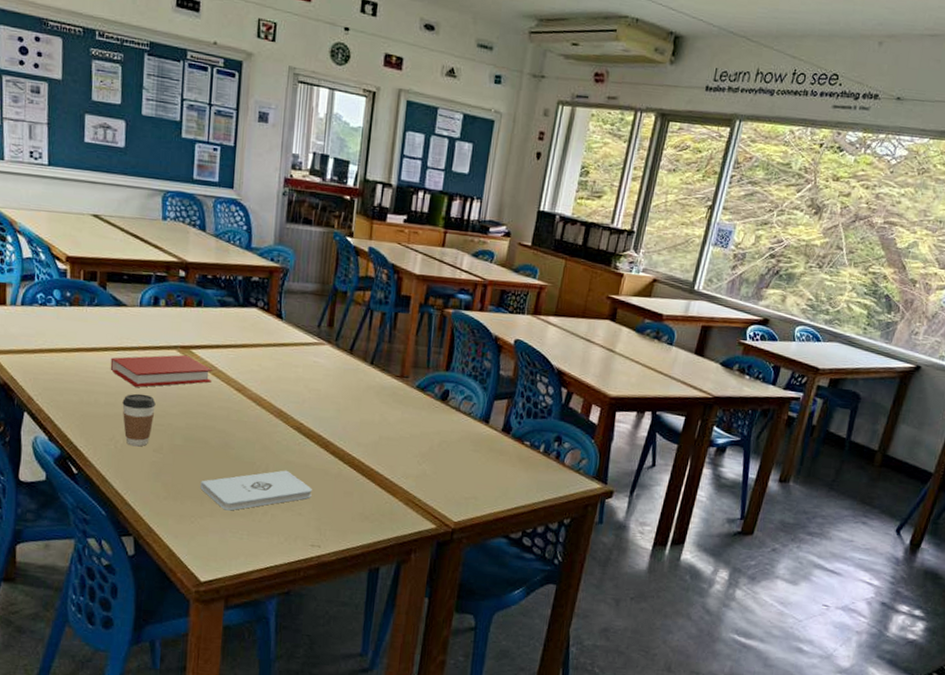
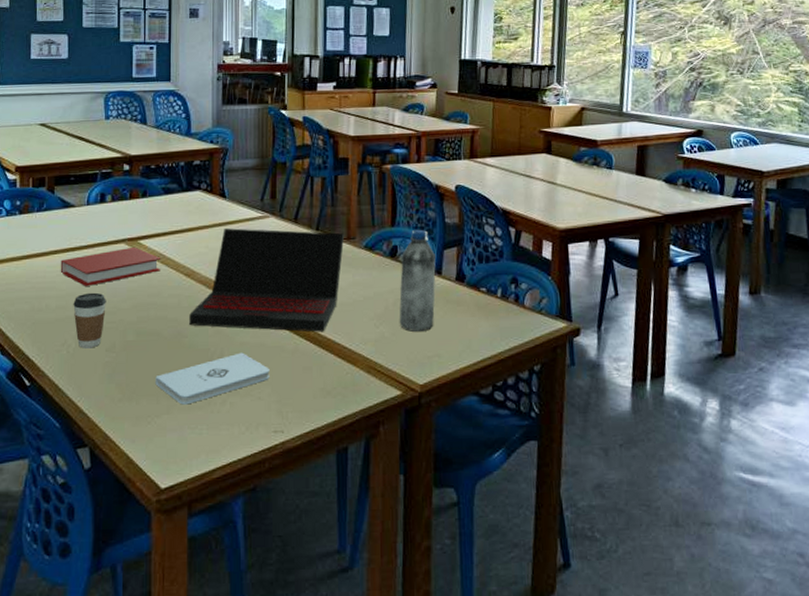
laptop: none [237,350,399,462] -> present [189,228,345,332]
water bottle: none [441,377,485,475] -> present [399,229,436,333]

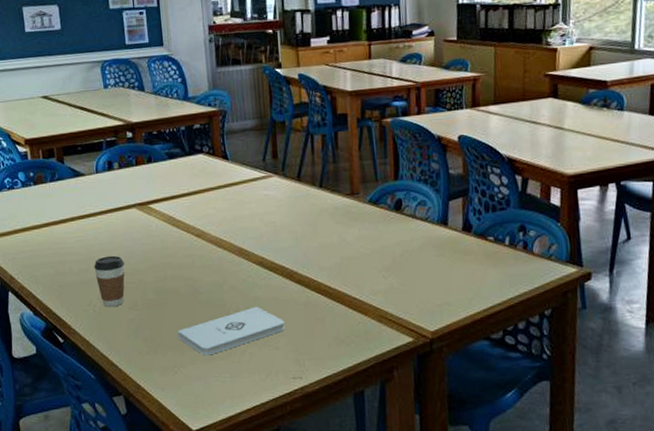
book: present [60,246,162,286] -> none [77,211,172,250]
laptop: present [189,228,345,332] -> none [203,188,349,285]
water bottle: present [399,229,436,333] -> none [406,181,442,282]

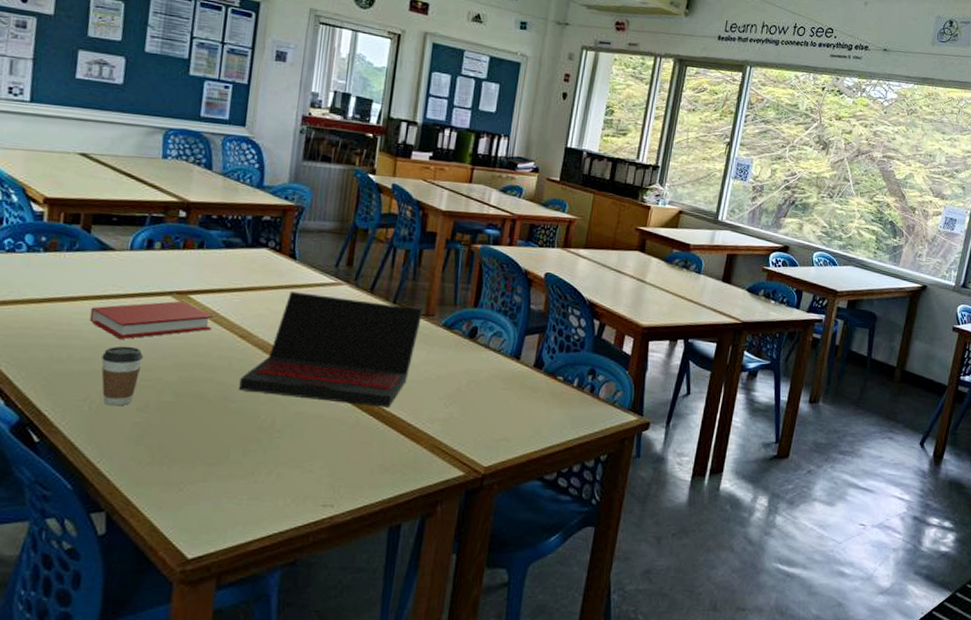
book: none [77,211,172,250] -> present [89,300,214,339]
notepad: present [177,306,285,356] -> none [192,422,325,473]
laptop: none [203,188,349,285] -> present [239,292,423,408]

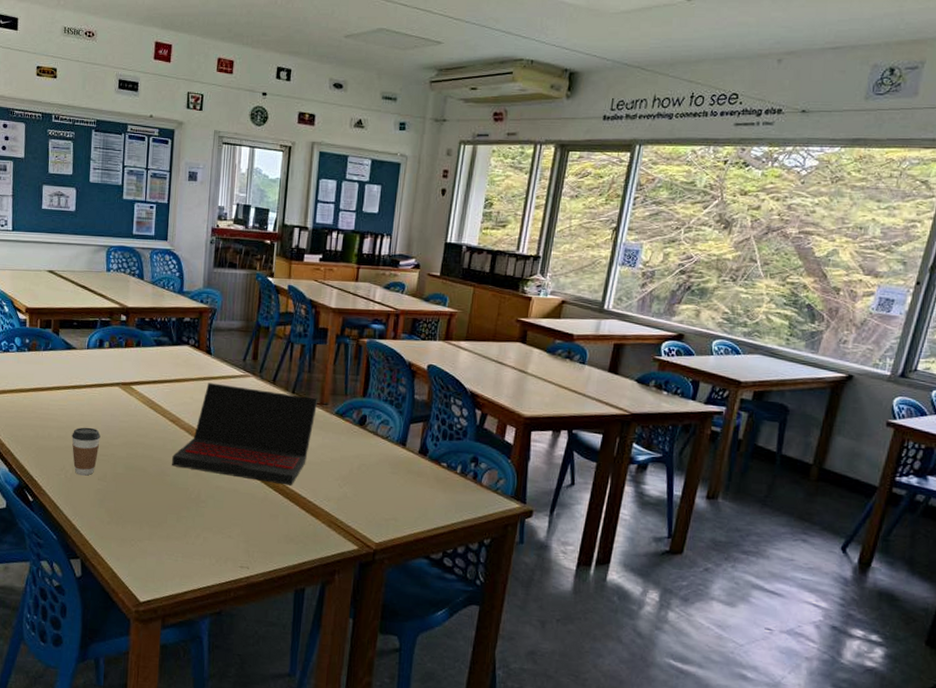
book: present [89,300,214,339] -> none [61,390,151,422]

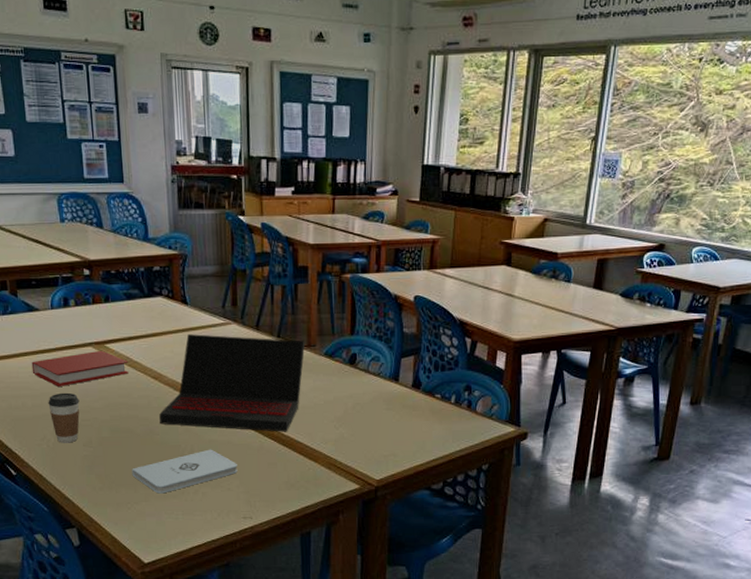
book: none [61,390,151,422] -> present [31,350,129,387]
notepad: none [139,495,240,534] -> present [132,449,238,494]

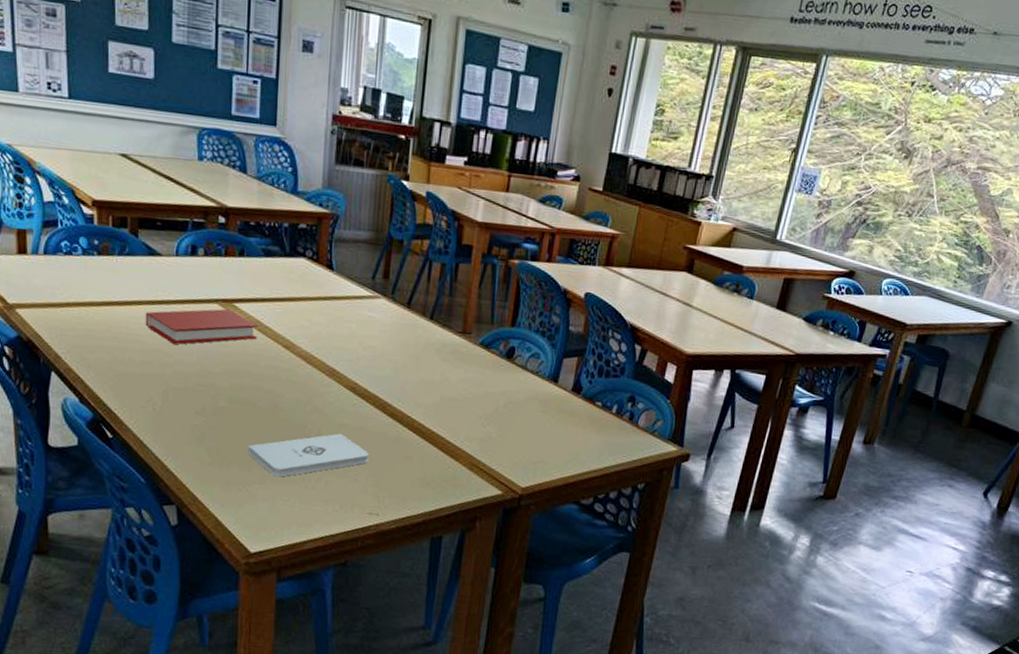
coffee cup: present [48,392,80,443] -> none [159,351,197,409]
laptop: present [159,334,306,432] -> none [286,303,460,424]

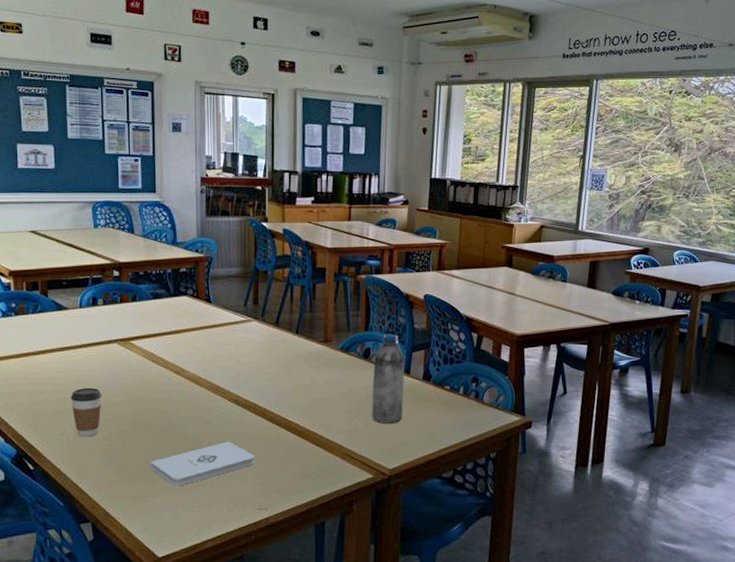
book: present [145,308,259,345] -> none [57,346,152,382]
coffee cup: none [159,351,197,409] -> present [71,387,102,437]
water bottle: none [507,333,554,437] -> present [371,333,405,425]

